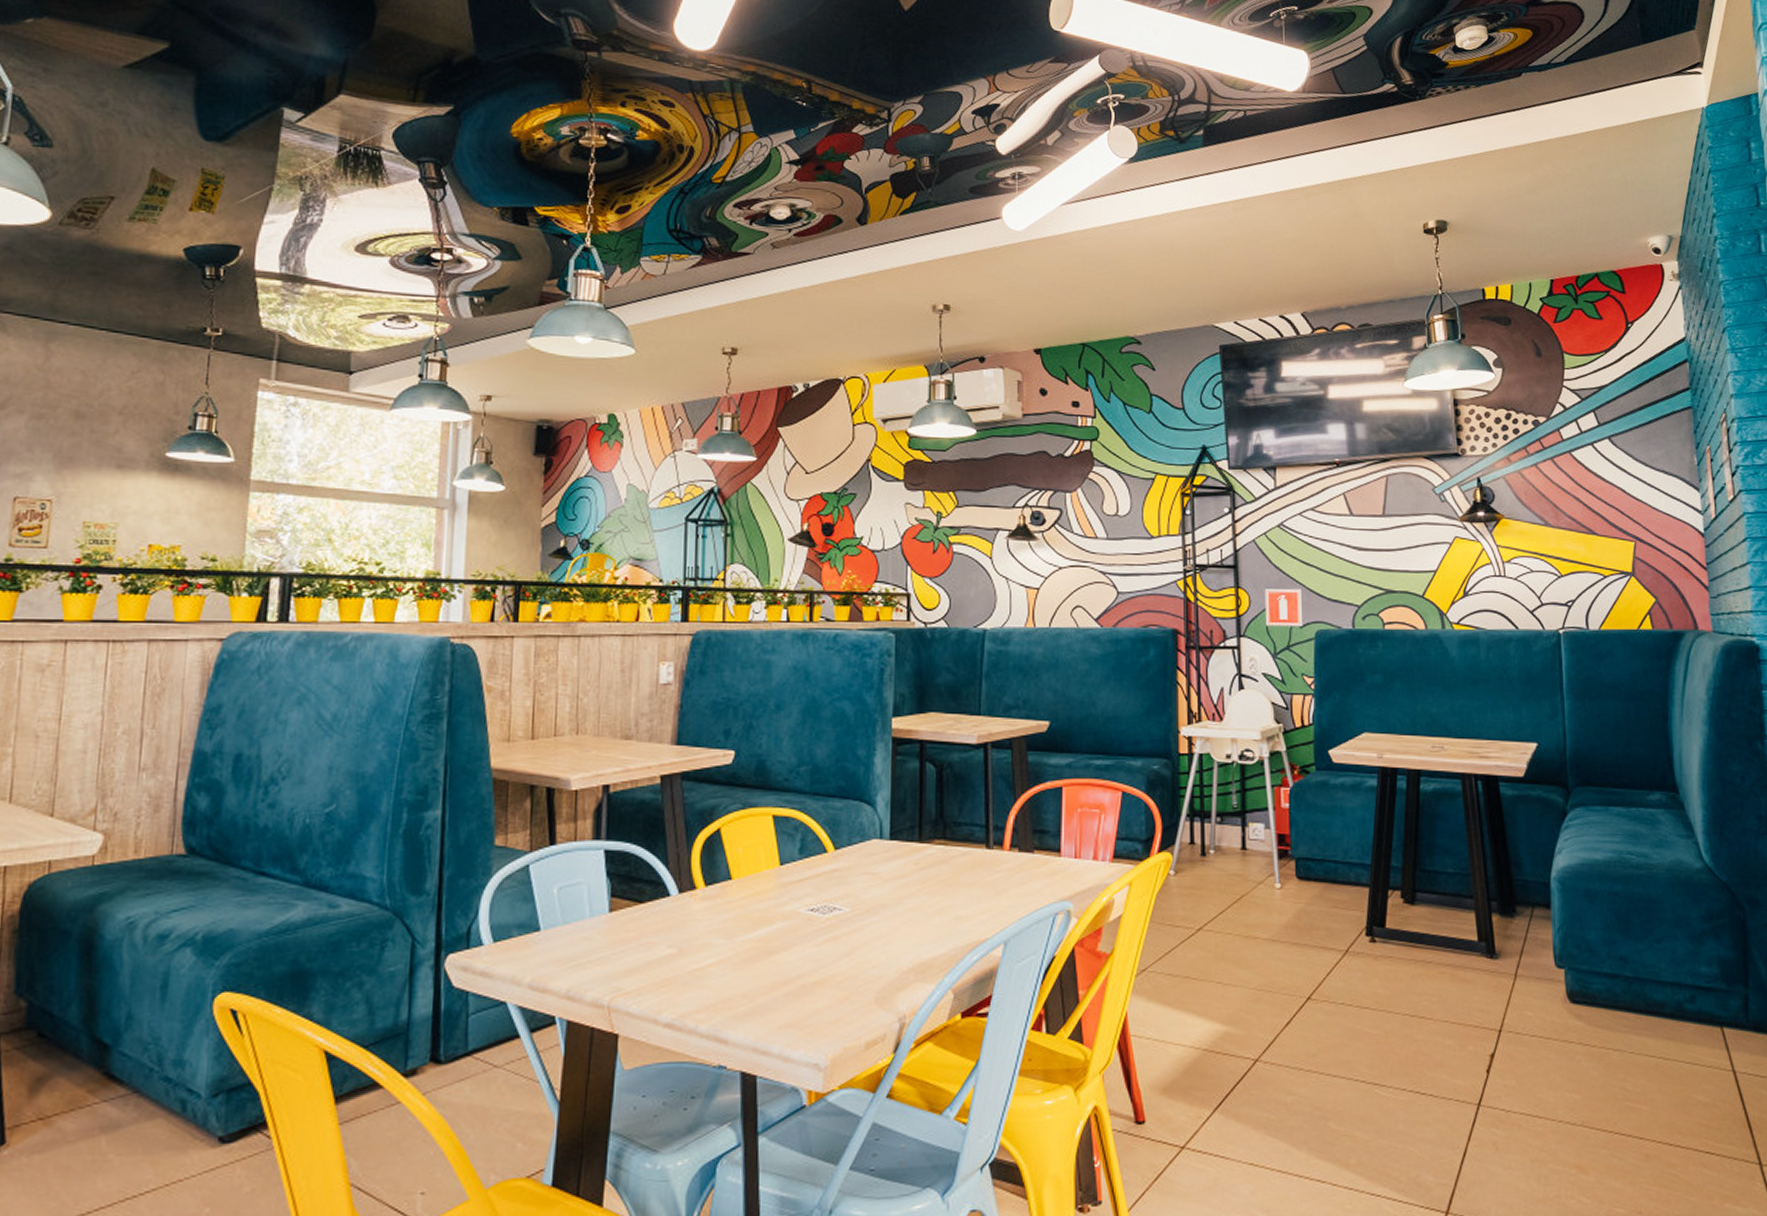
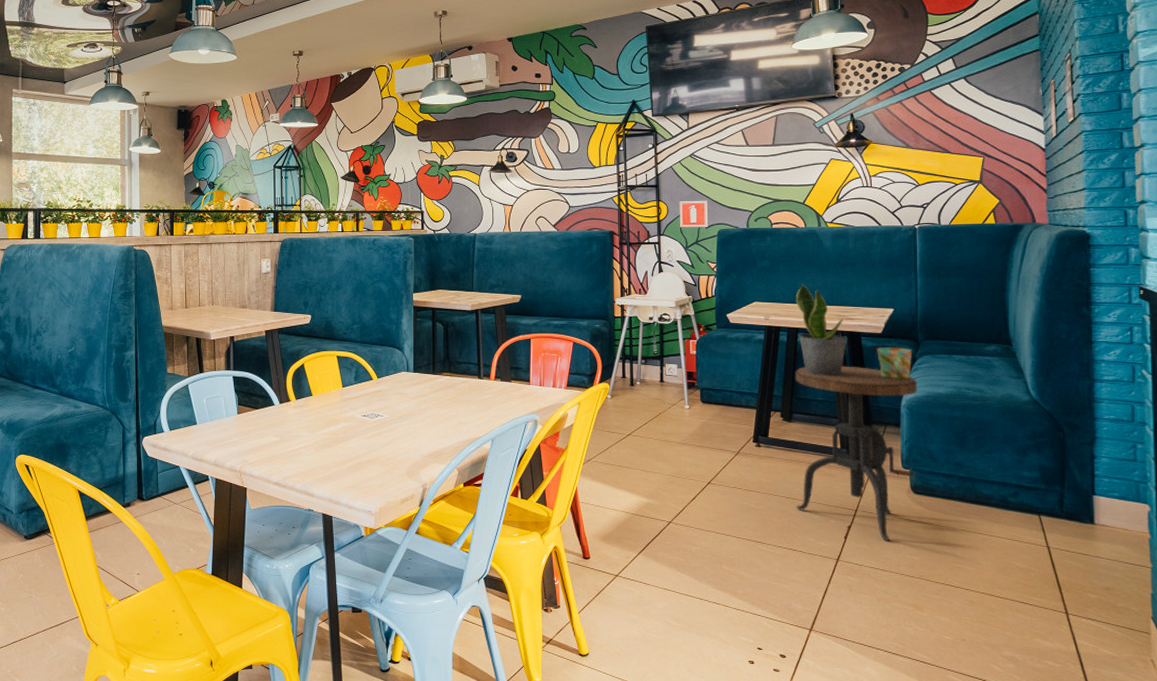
potted plant: none [1417,707,1483,839] -> present [796,283,848,377]
side table: none [1418,823,1572,1074] -> present [795,366,918,541]
mug: none [1519,795,1563,841] -> present [877,346,913,379]

